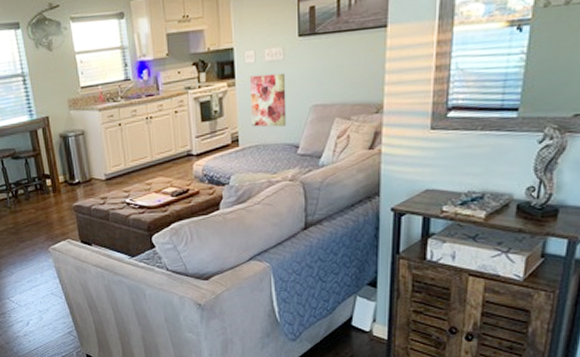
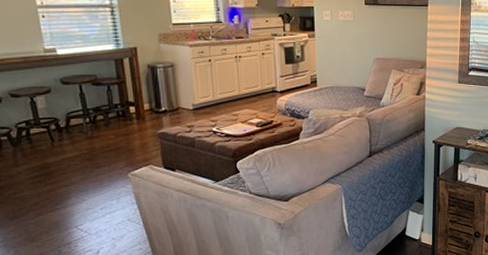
wall art: present [249,73,287,127] -> none [326,30,356,73]

